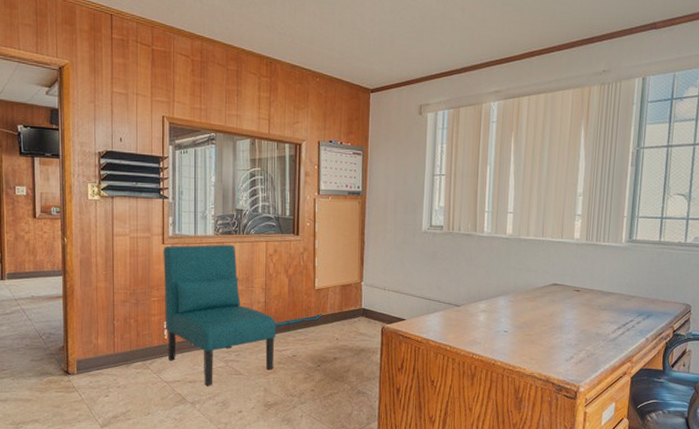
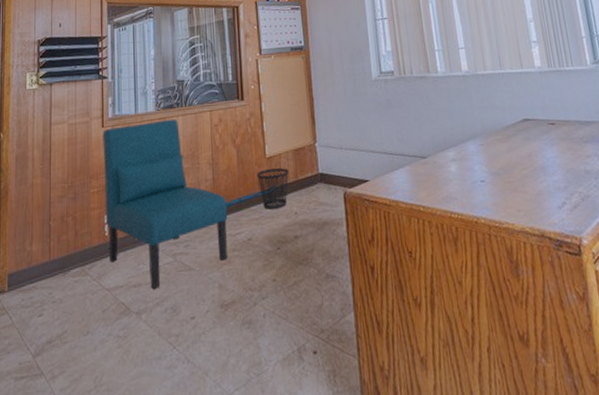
wastebasket: none [305,299,335,334] -> present [257,168,289,209]

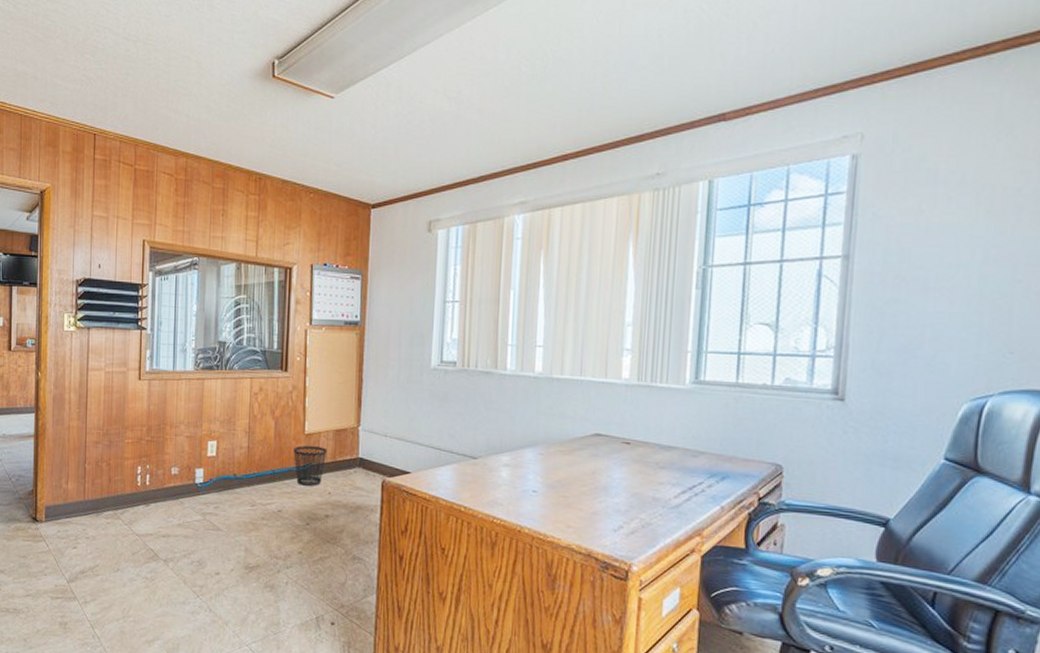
chair: present [103,119,228,289] -> none [138,380,260,542]

